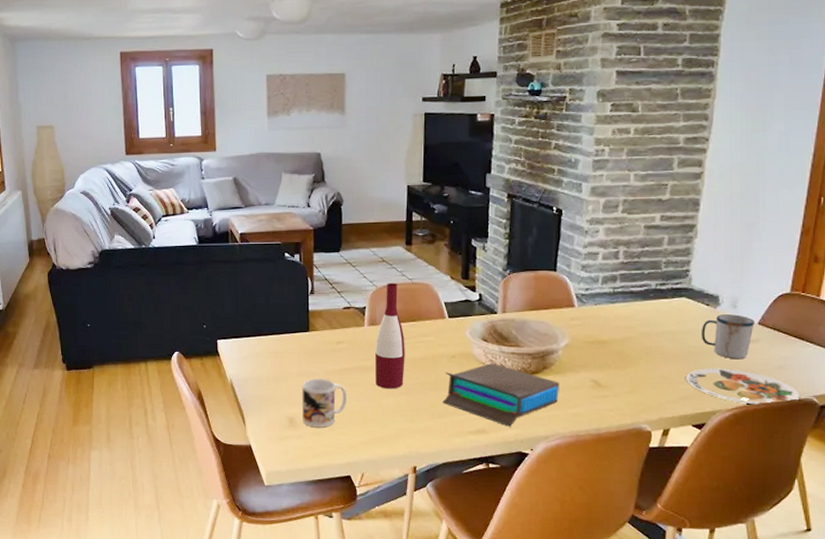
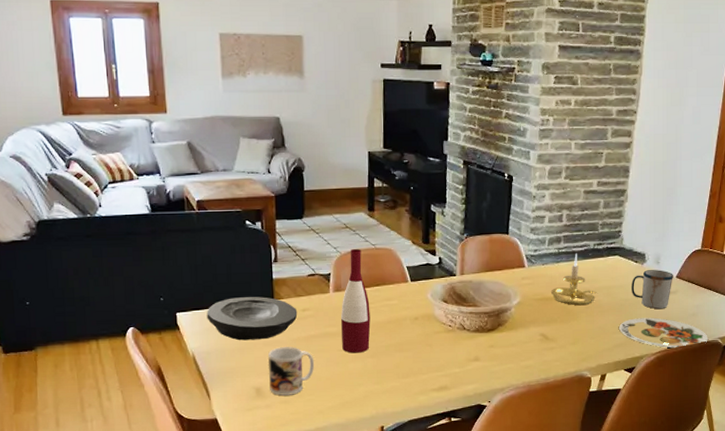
plate: none [245,327,332,370] -> present [207,297,298,341]
book: present [443,363,560,427] -> none [407,323,513,382]
candle holder: none [604,293,659,351] -> present [550,253,597,306]

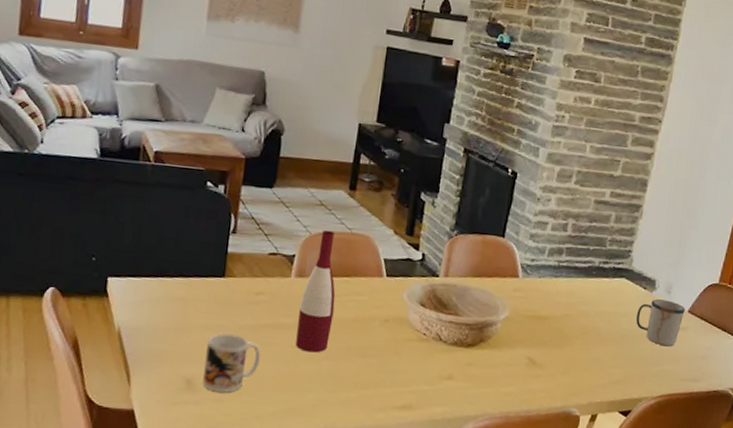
plate: present [207,297,298,341] -> none [143,268,250,322]
candle holder: present [550,253,597,306] -> none [544,269,597,331]
plate: present [619,317,708,348] -> none [618,353,718,394]

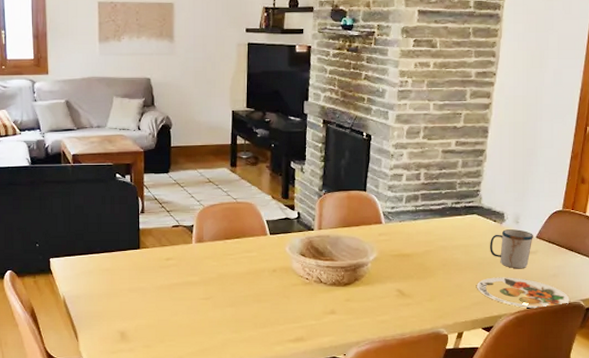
mug: present [202,333,261,393] -> none [133,294,176,340]
wine bottle: present [295,230,336,353] -> none [202,202,230,302]
plate: none [618,353,718,394] -> present [477,277,570,309]

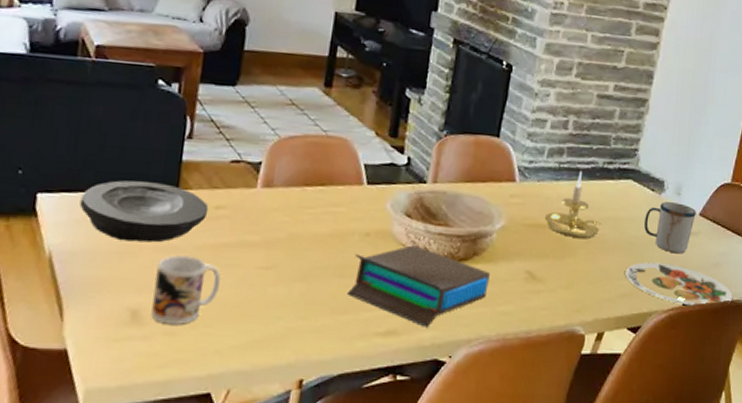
plate: none [77,245,162,286] -> present [79,180,209,243]
mug: none [133,294,176,340] -> present [151,255,221,325]
book: none [265,276,370,334] -> present [347,245,491,327]
candle holder: none [407,211,455,263] -> present [544,171,602,239]

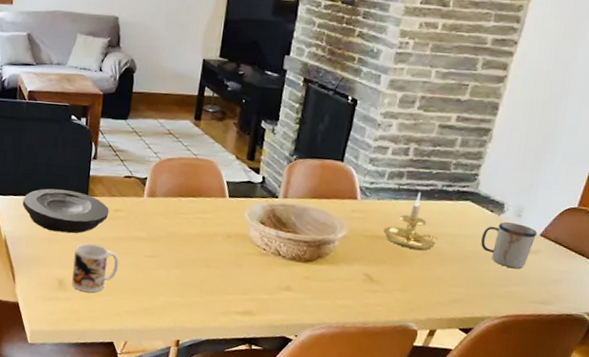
book: present [347,245,491,327] -> none [213,246,333,312]
plate: present [625,262,733,306] -> none [459,273,572,317]

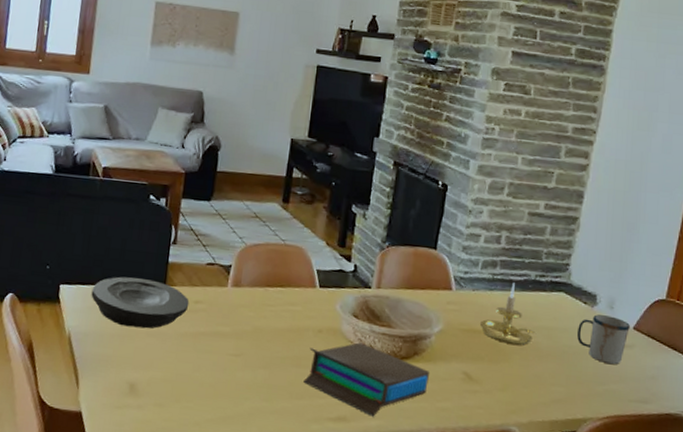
mug: present [72,243,119,293] -> none [145,340,199,398]
book: none [213,246,333,312] -> present [303,342,430,417]

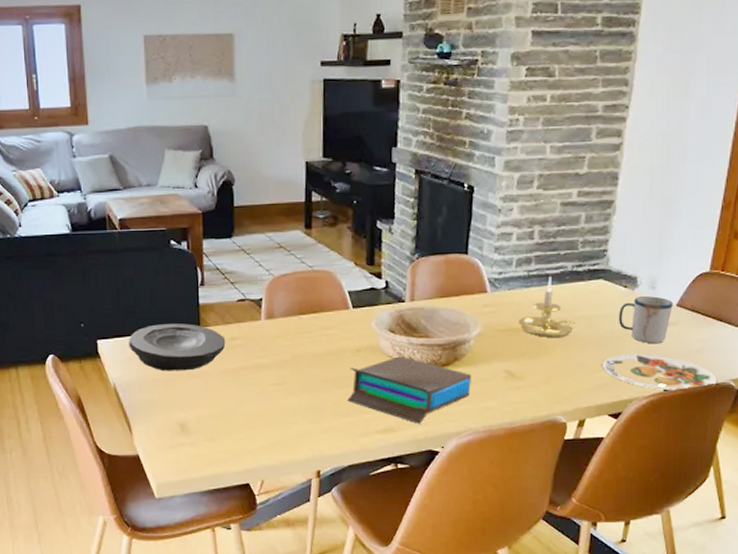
plate: none [559,370,670,416] -> present [602,353,717,391]

